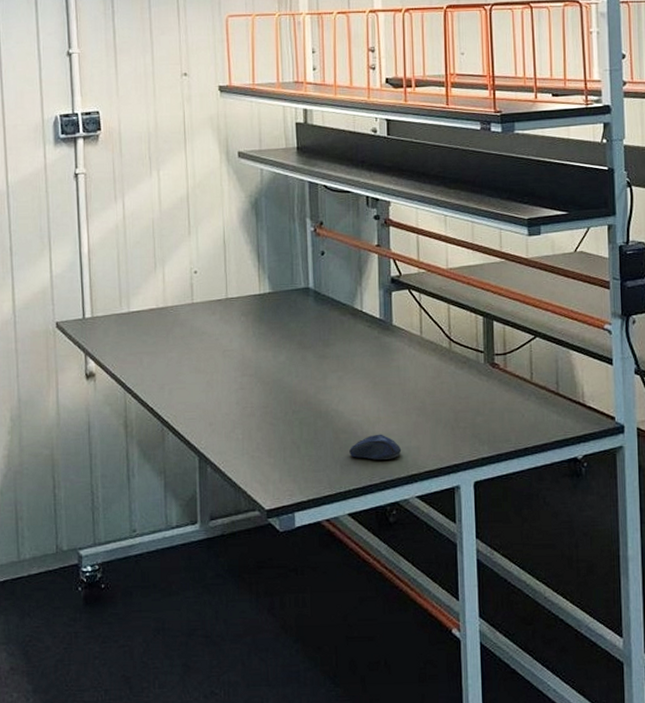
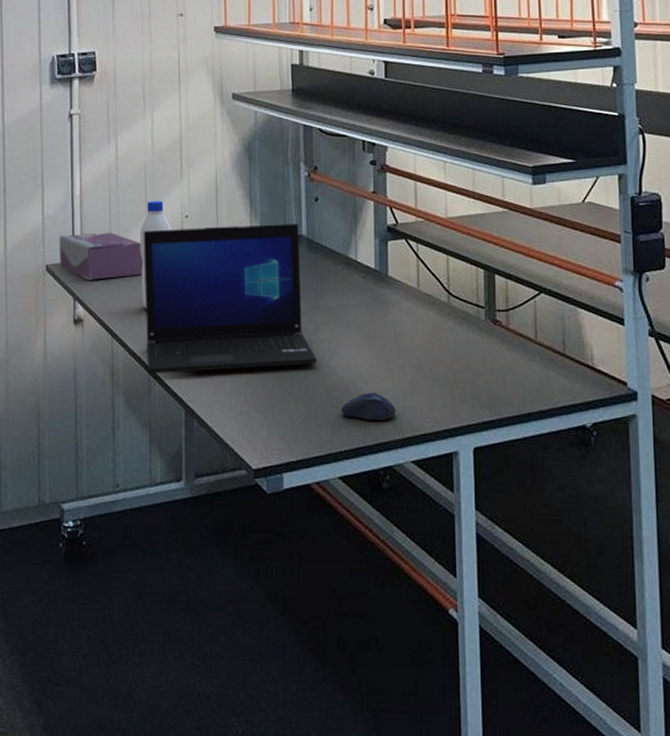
tissue box: none [68,289,153,336] -> present [59,232,143,280]
water bottle: none [149,257,181,362] -> present [139,201,172,309]
laptop: none [152,277,326,424] -> present [143,224,318,374]

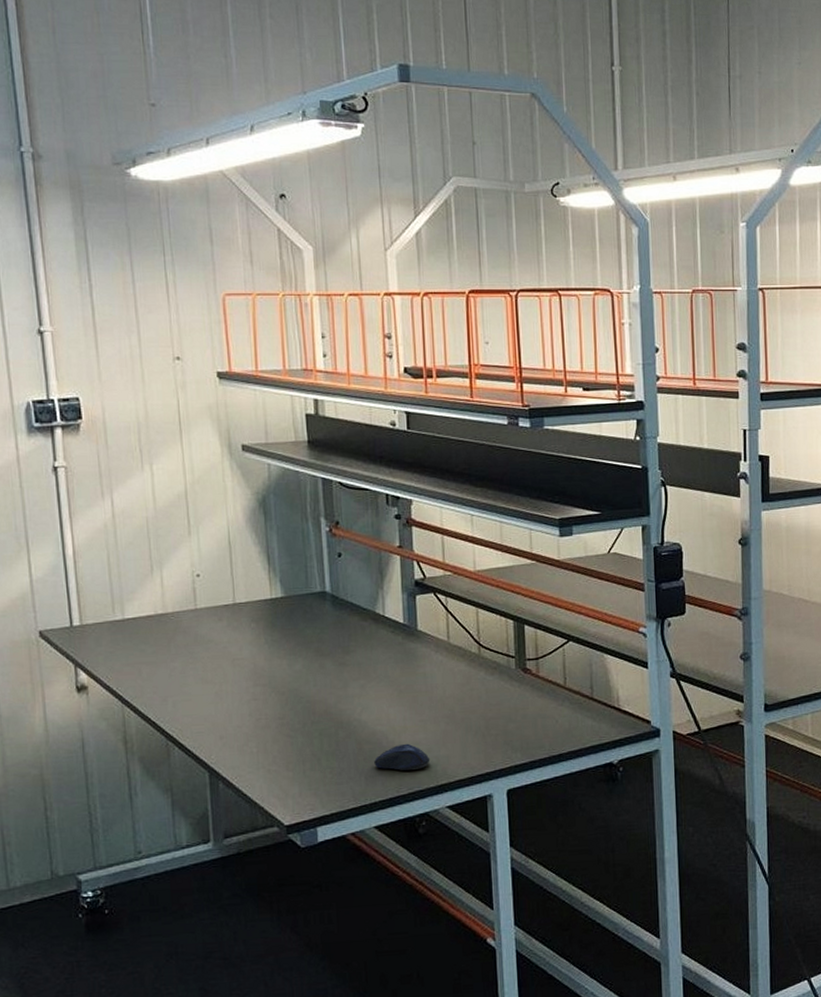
tissue box: present [59,232,143,280] -> none [52,594,152,646]
water bottle: present [139,201,172,309] -> none [145,559,182,673]
laptop: present [143,224,318,374] -> none [149,580,348,739]

